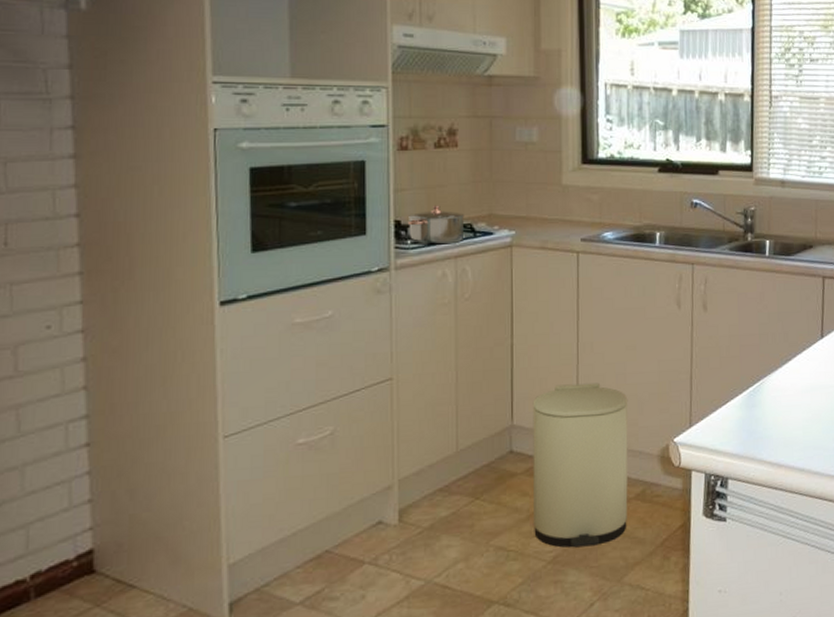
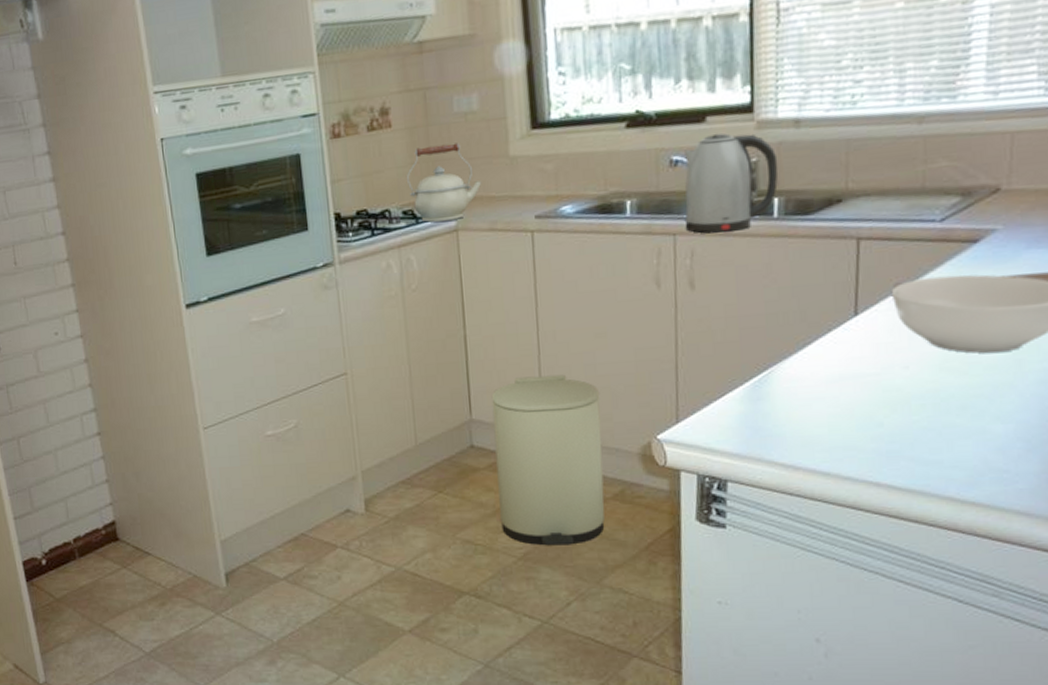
cooking pot: present [407,205,465,245] -> none [347,192,405,237]
kettle: none [467,168,537,238] -> present [406,143,482,223]
kettle: none [701,184,770,265] -> present [684,132,779,233]

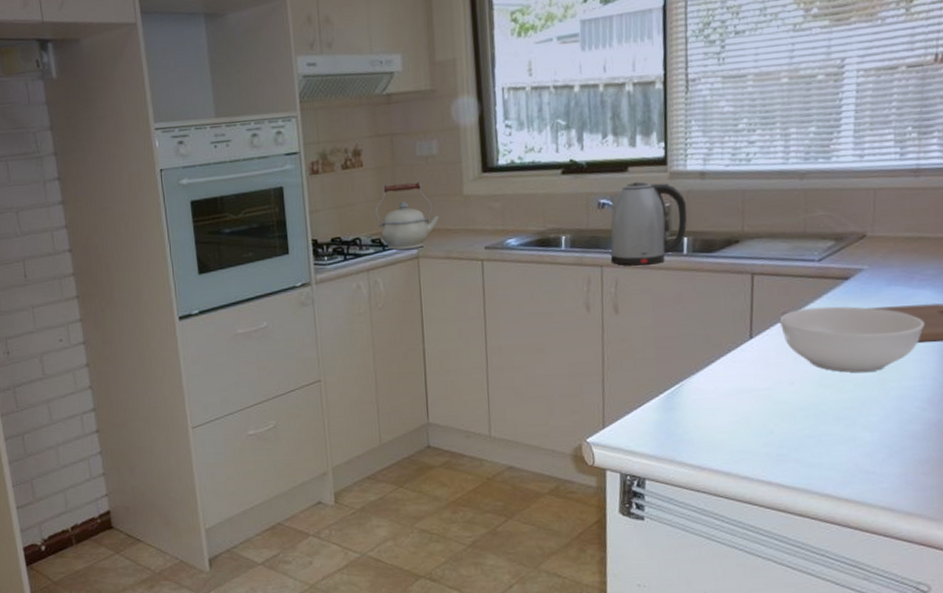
pedal bin: present [491,374,605,546] -> none [446,384,542,535]

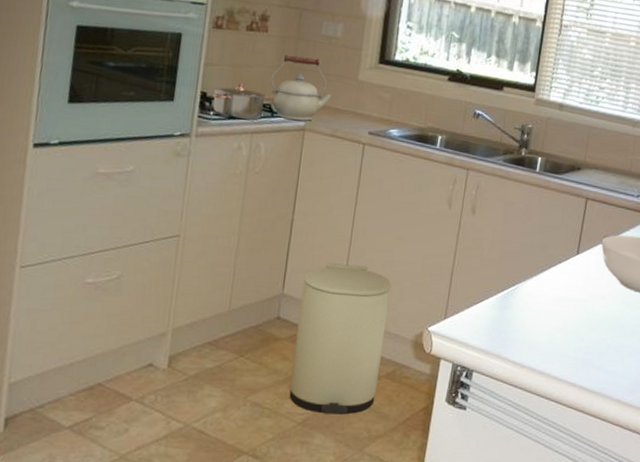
cooking pot: none [323,223,374,261] -> present [212,82,266,121]
pedal bin: none [446,384,542,535] -> present [289,263,392,415]
kettle: present [610,181,687,266] -> none [476,100,546,176]

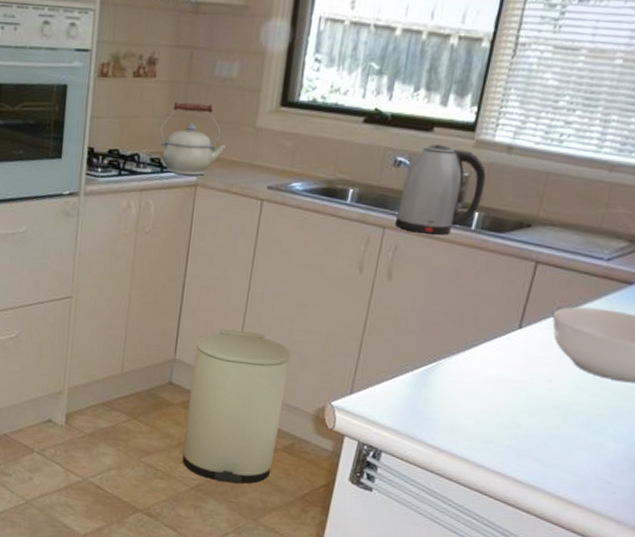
cooking pot: present [212,82,266,121] -> none [99,135,155,177]
kettle: none [476,100,546,176] -> present [394,144,487,235]

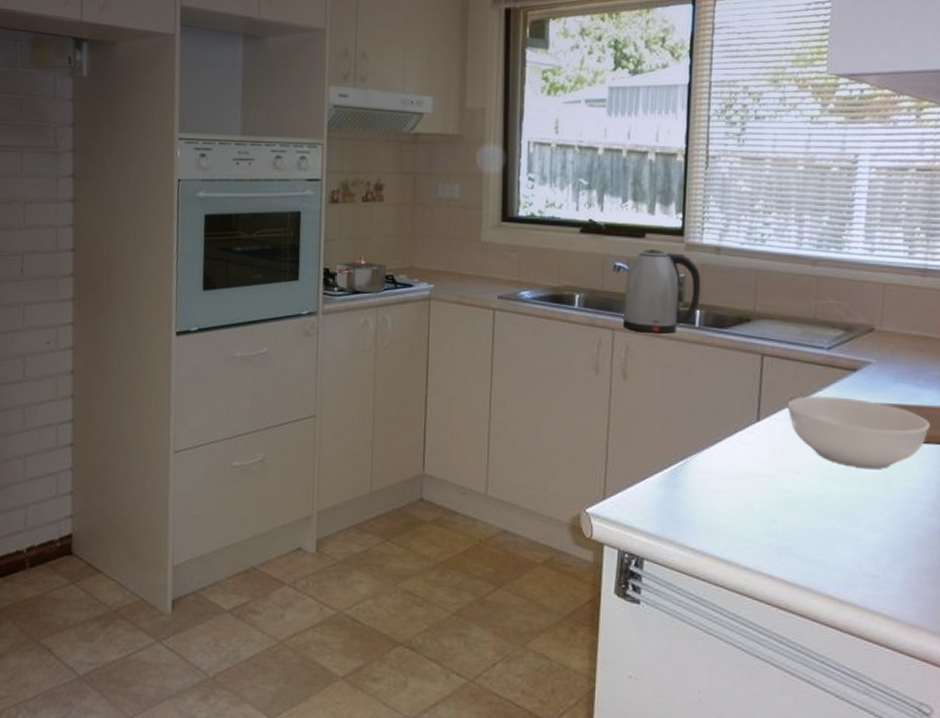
cooking pot: none [99,135,155,177] -> present [335,256,387,294]
kettle: present [159,101,227,176] -> none [390,222,456,290]
pedal bin: present [182,329,291,484] -> none [440,439,540,606]

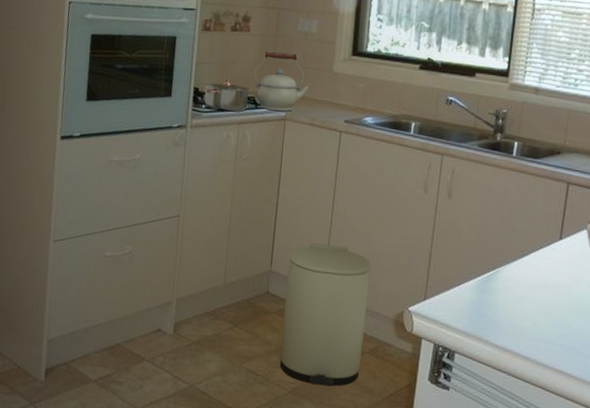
kettle: none [390,222,456,290] -> present [253,51,310,112]
pedal bin: none [440,439,540,606] -> present [279,243,372,387]
kettle: present [622,248,701,334] -> none [450,86,521,161]

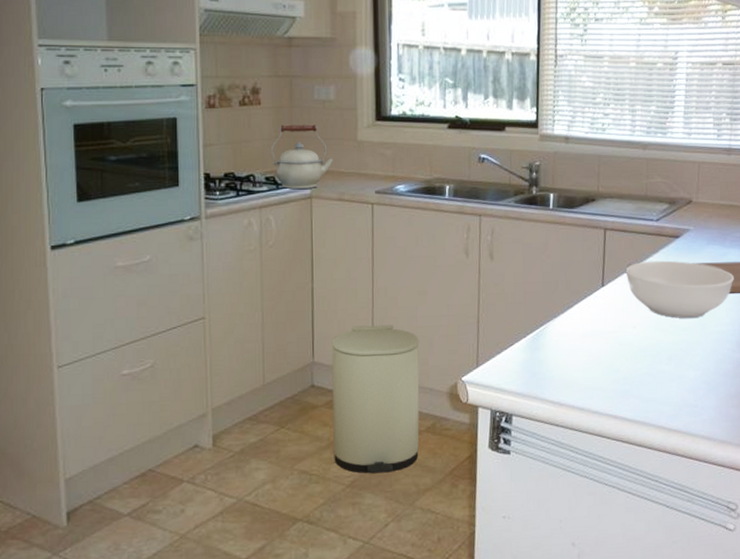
cooking pot: present [203,78,250,112] -> none [216,159,268,196]

